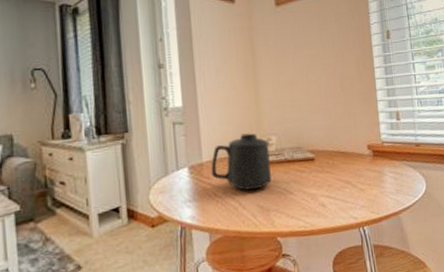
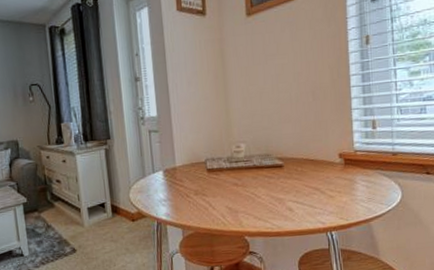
mug: present [211,133,271,190] -> none [183,140,240,193]

